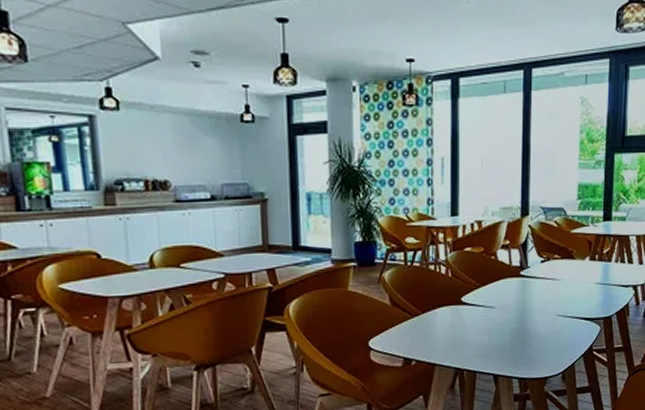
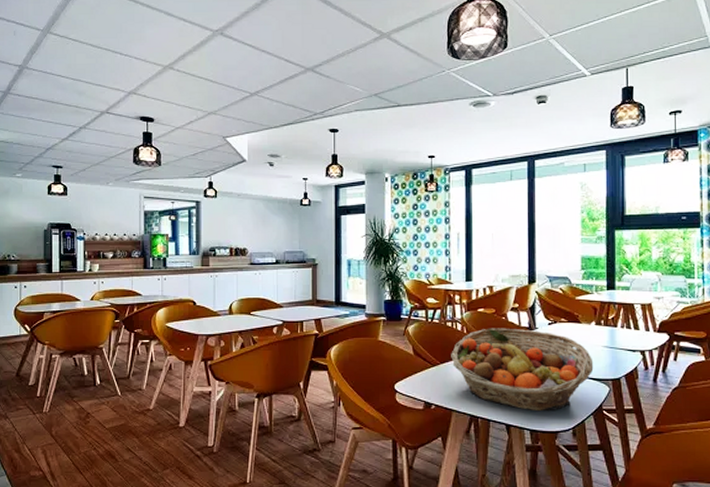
fruit basket: none [434,268,586,358] -> present [451,328,594,412]

